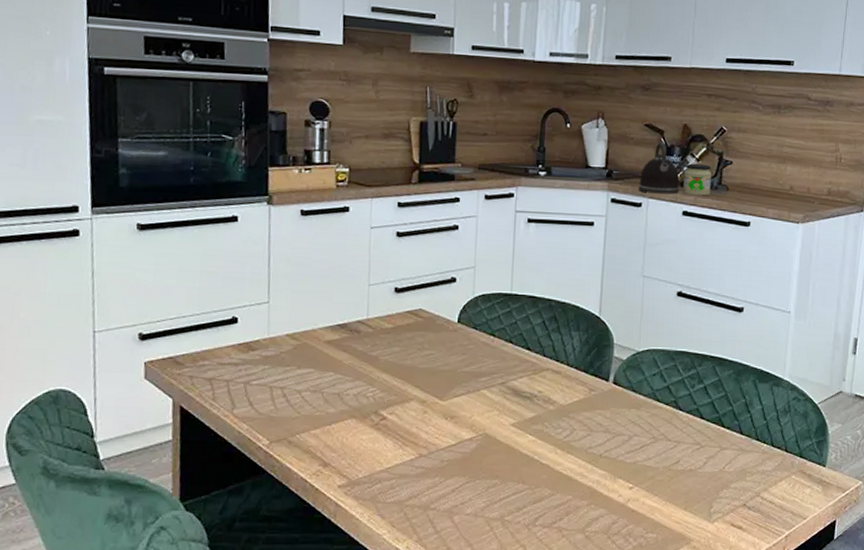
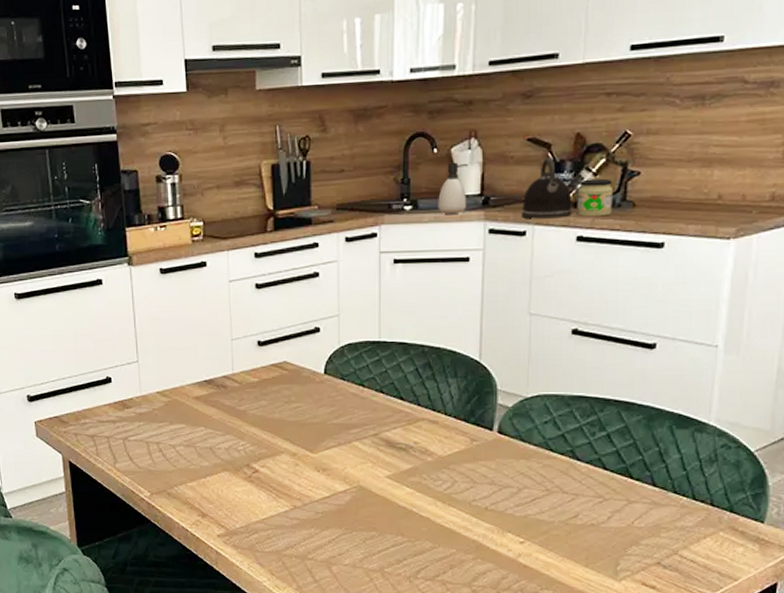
soap dispenser: none [569,137,596,184] -> present [438,162,469,215]

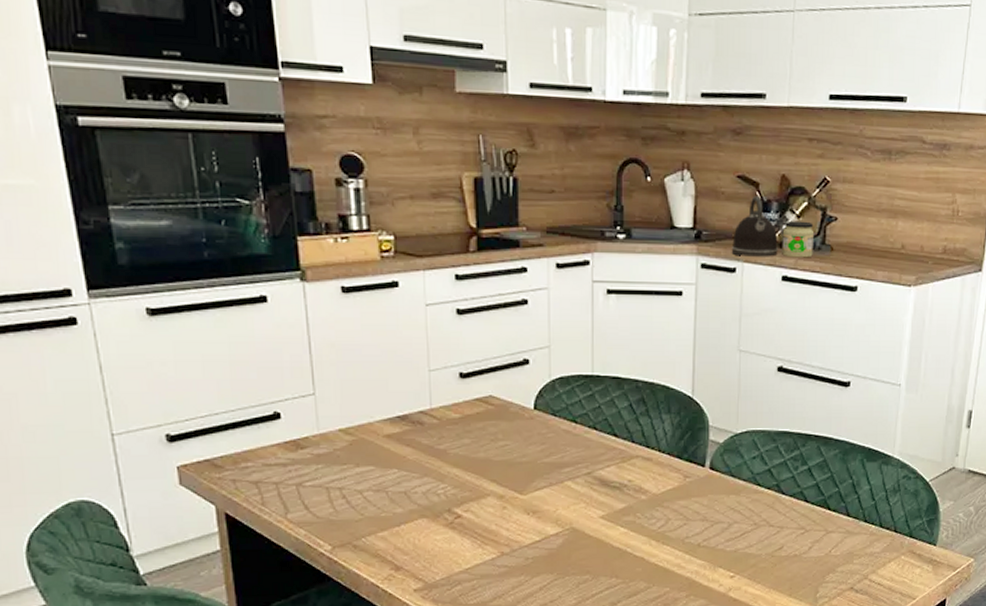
soap dispenser: present [438,162,469,215] -> none [652,192,682,247]

